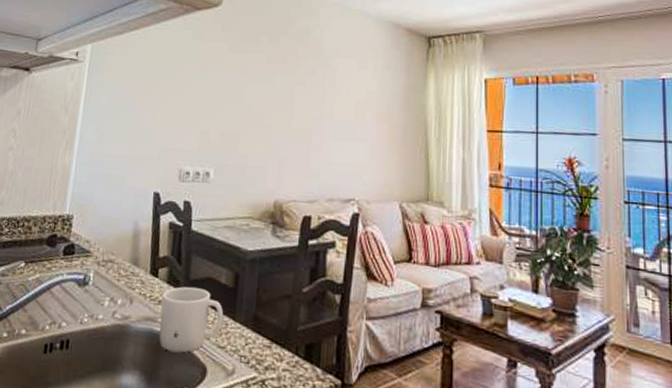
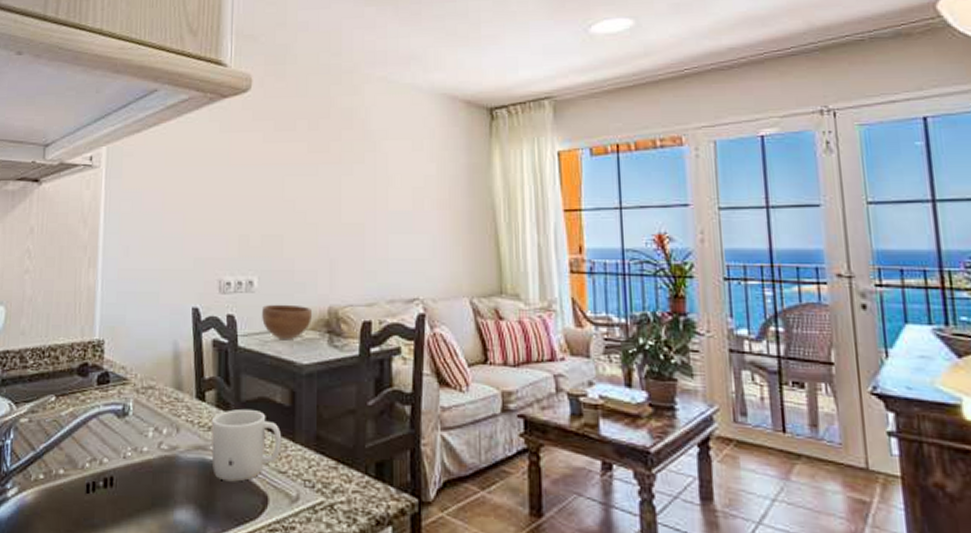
bowl: none [215,194,259,228] -> present [262,304,312,340]

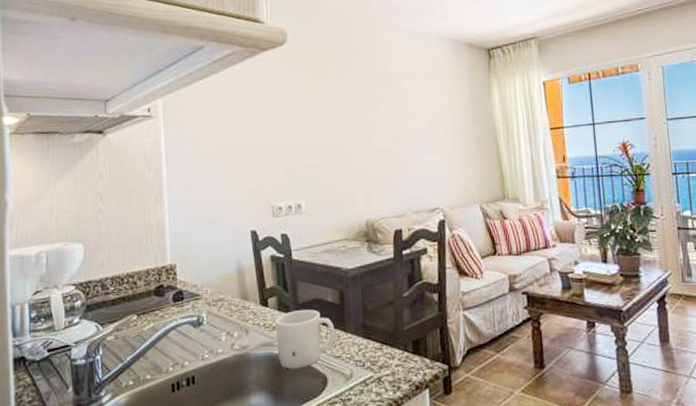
bowl: present [262,304,312,340] -> none [311,221,353,251]

